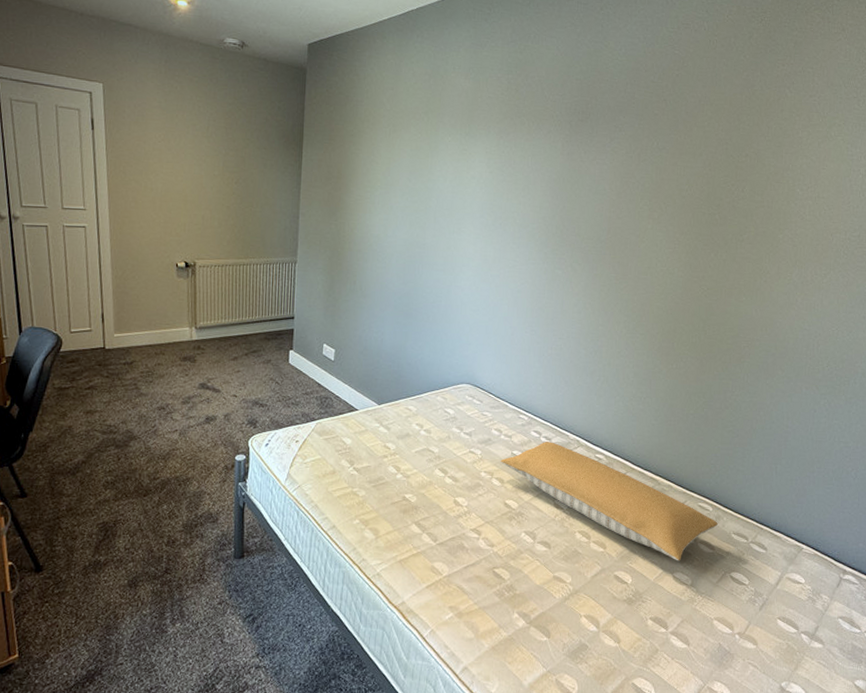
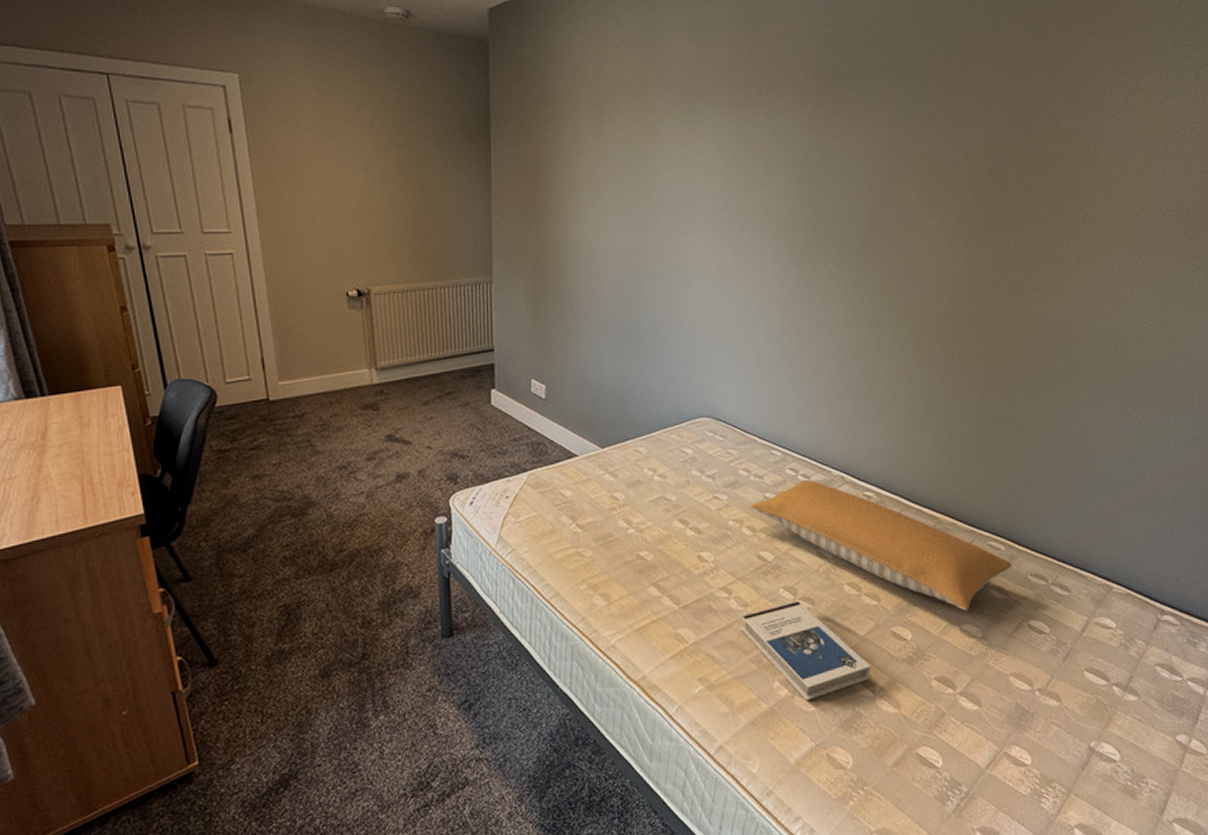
hardback book: none [487,544,597,631] -> present [740,600,871,700]

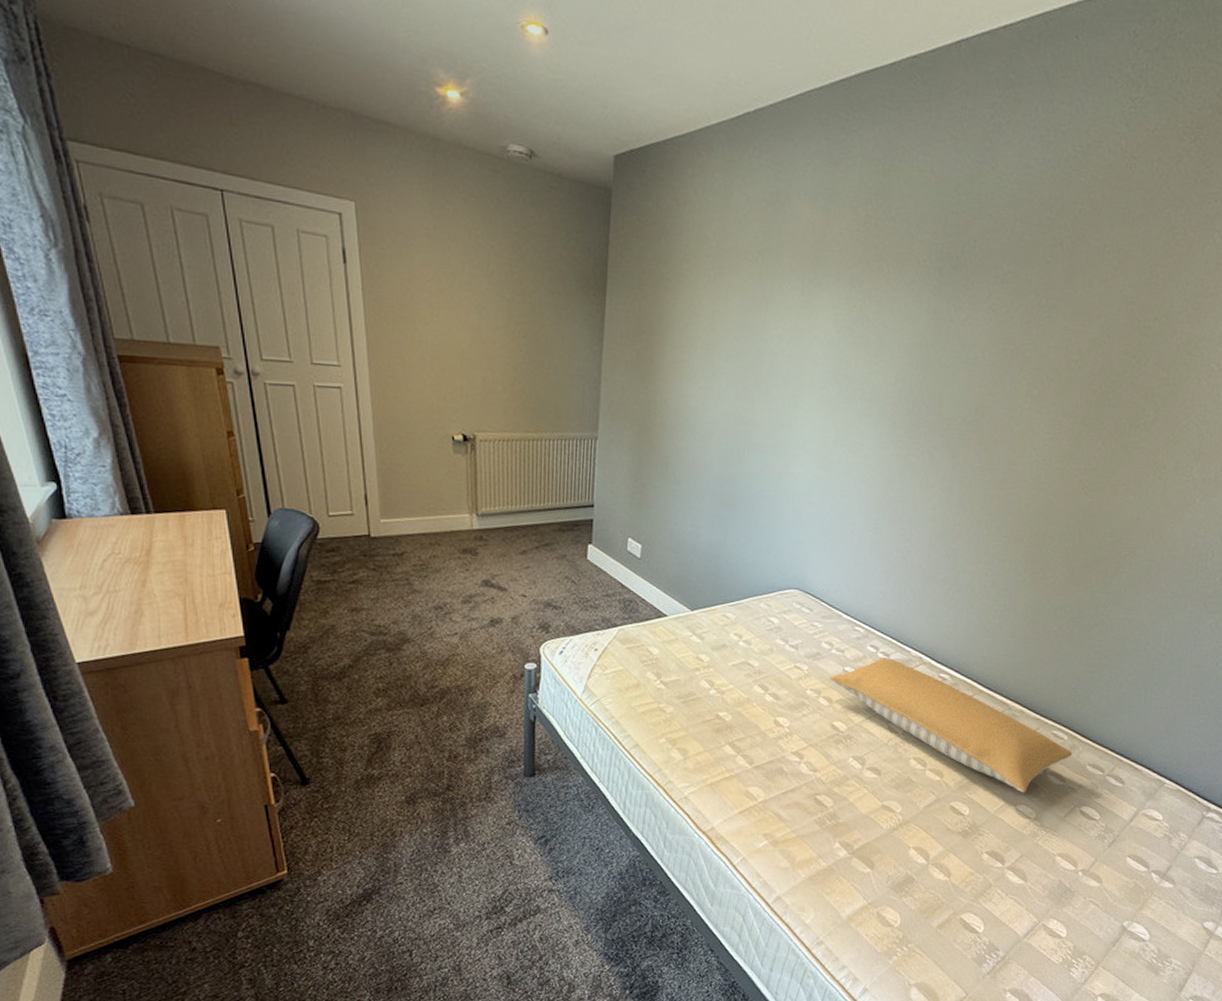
hardback book: present [740,600,871,700] -> none [808,770,928,862]

